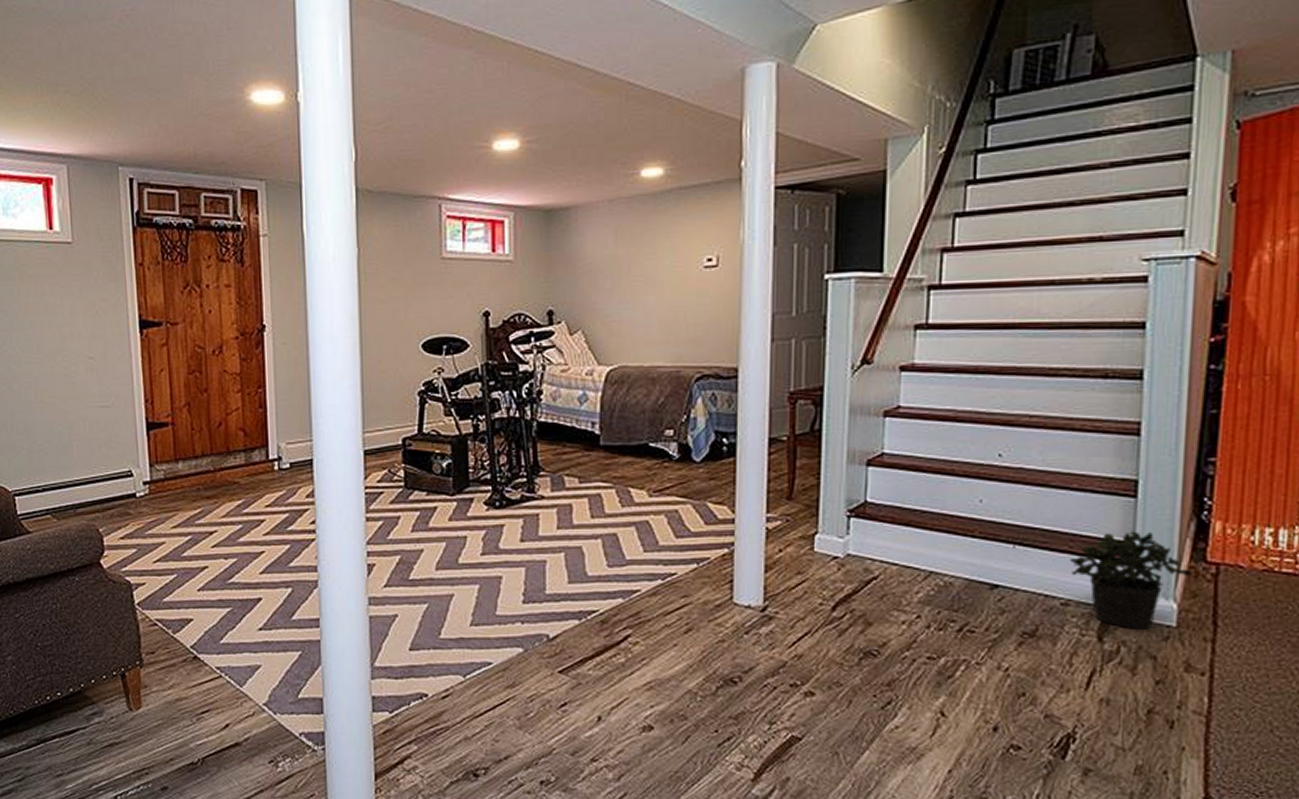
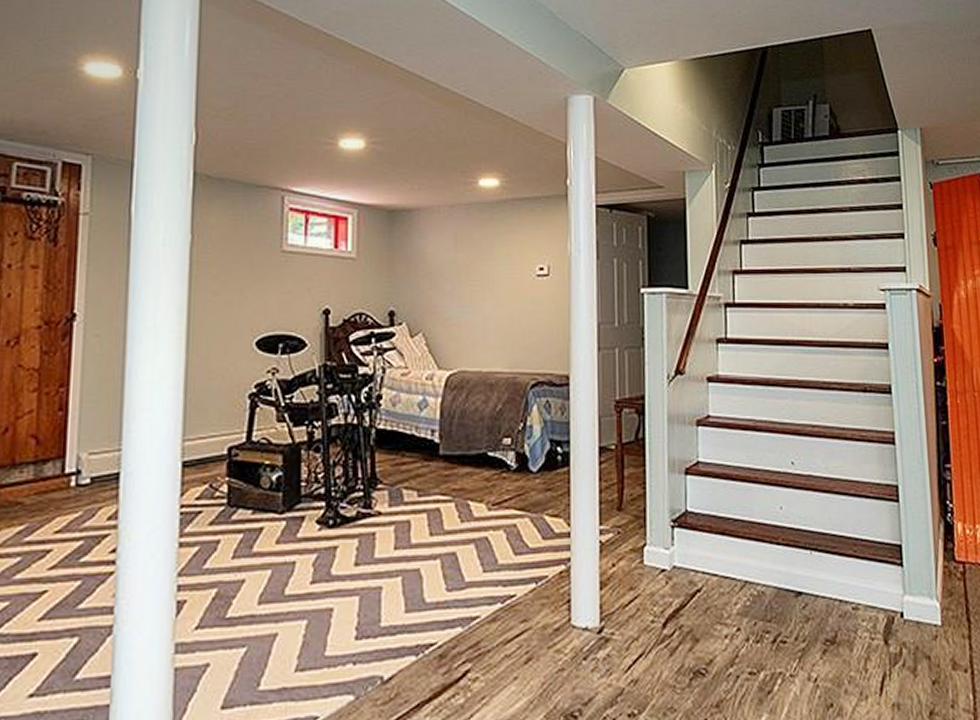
potted plant: present [1070,531,1192,630] -> none [855,533,947,630]

